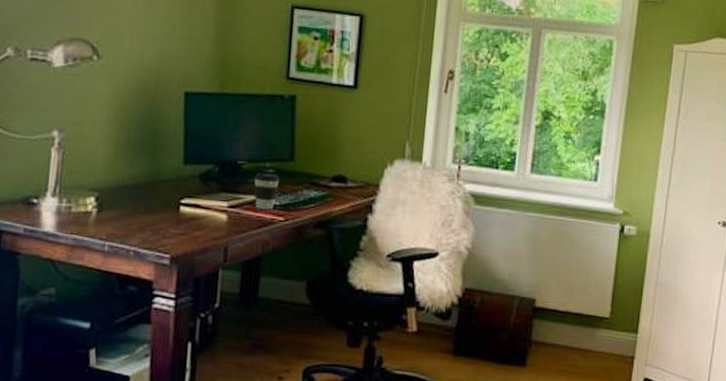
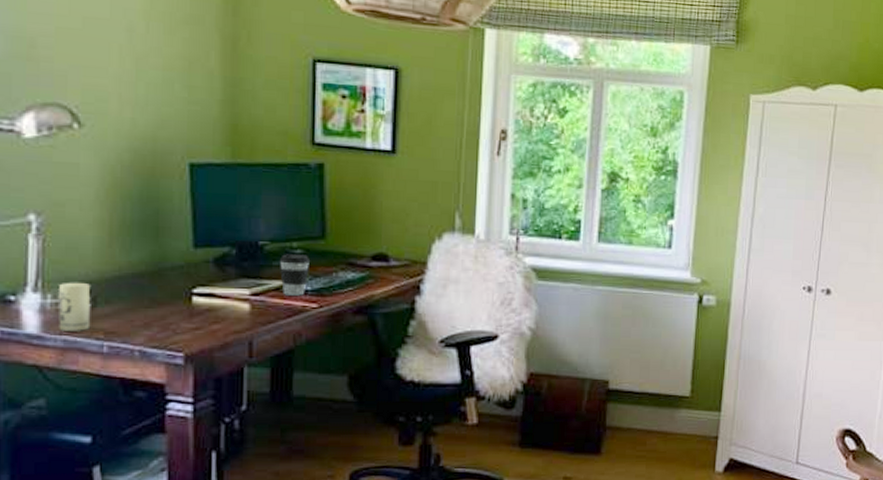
candle: none [70,189,98,232] -> present [59,282,91,331]

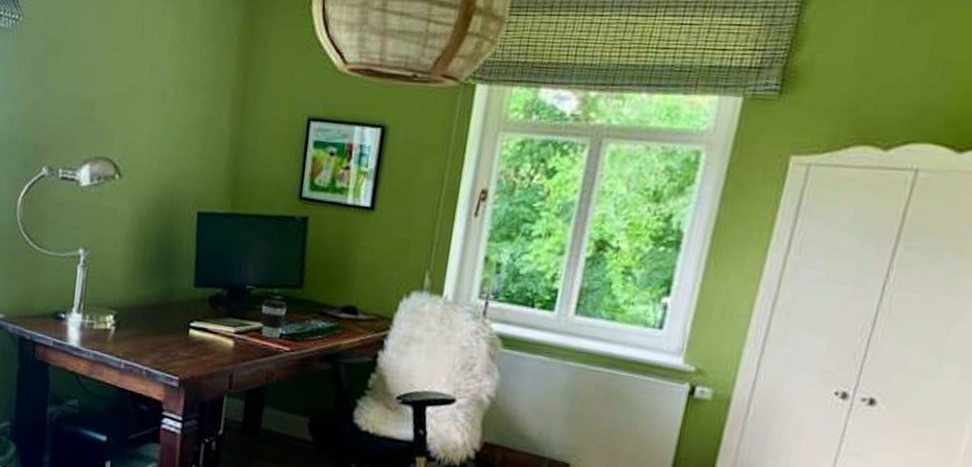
candle: present [59,282,91,331] -> none [92,307,116,349]

